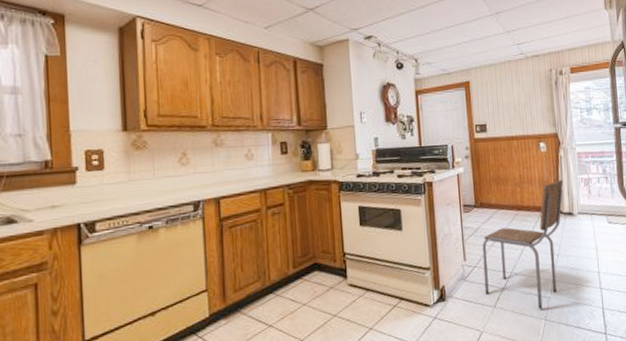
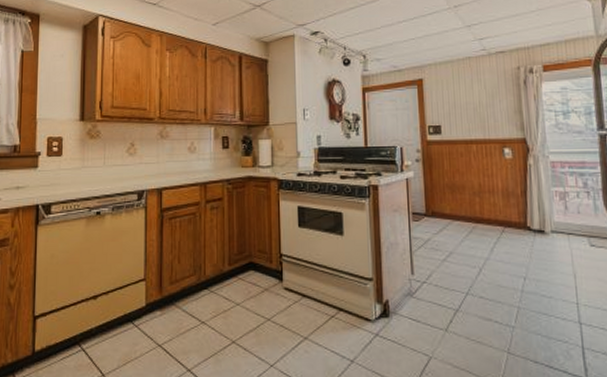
dining chair: present [482,179,563,310] -> none [432,191,533,340]

